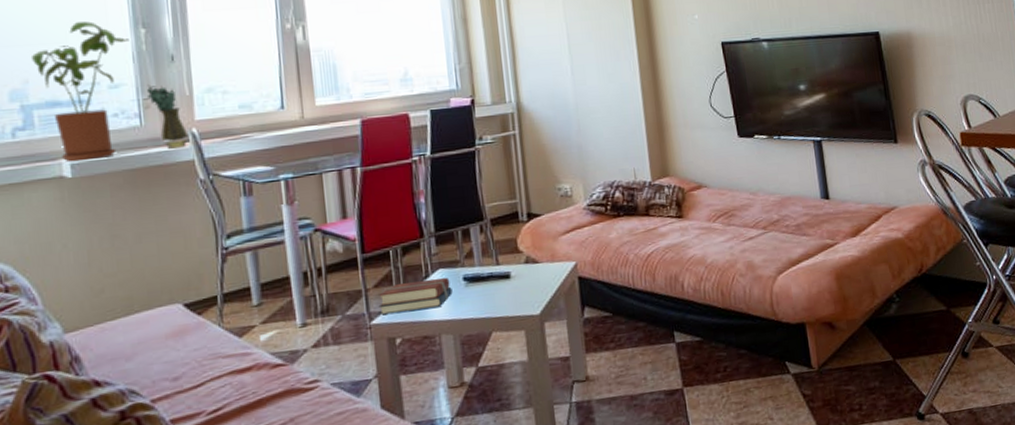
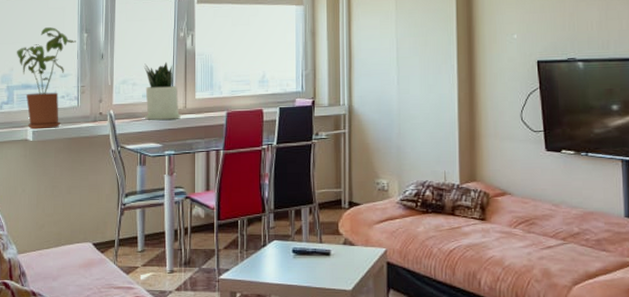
vase: present [146,85,188,149] -> none [83,76,107,125]
planter: none [237,61,299,137] -> present [144,62,182,121]
books: present [378,277,453,316] -> none [226,247,283,273]

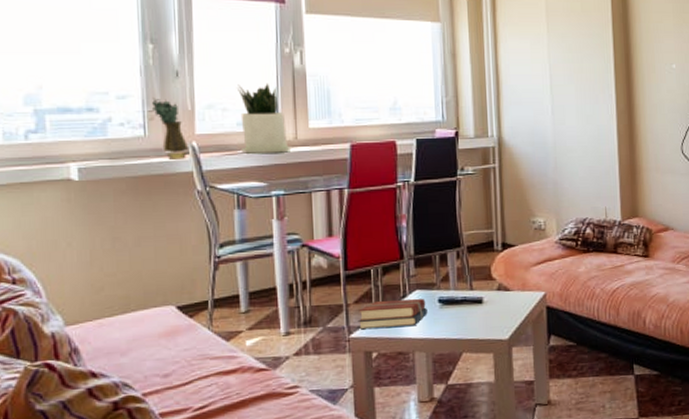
house plant: present [16,27,76,130] -> none [45,34,138,166]
vase: none [83,76,107,125] -> present [151,98,188,160]
books: none [226,247,283,273] -> present [357,298,428,330]

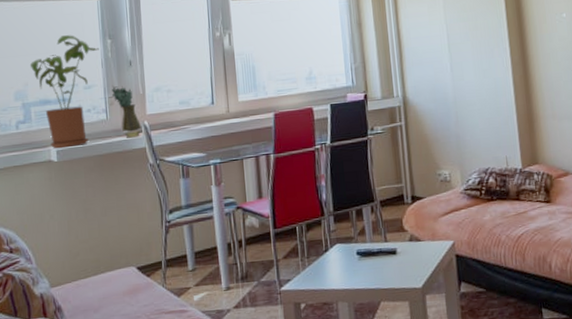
house plant: none [45,34,138,166] -> present [29,35,99,149]
planter: present [237,83,292,155] -> none [179,64,225,129]
books: present [357,298,428,330] -> none [287,251,348,283]

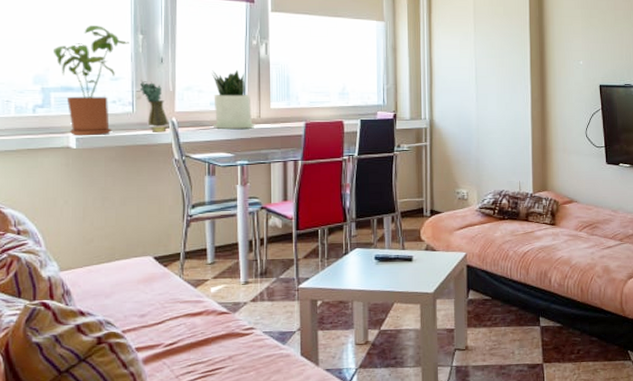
planter: none [179,64,225,129] -> present [212,69,256,130]

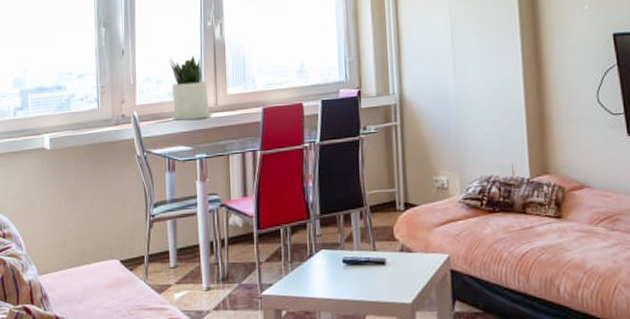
house plant: present [52,25,130,136] -> none [29,23,94,137]
vase: present [139,80,168,132] -> none [103,75,130,129]

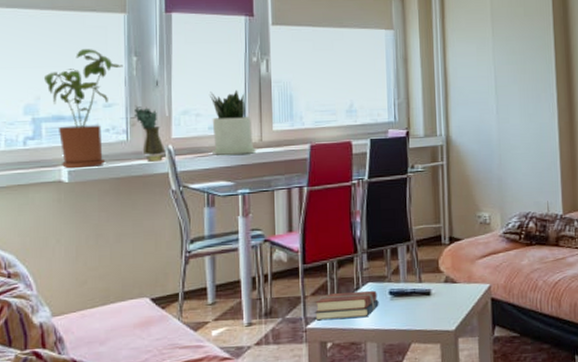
house plant: none [29,23,94,137] -> present [43,49,123,169]
vase: none [103,75,130,129] -> present [133,105,164,162]
books: none [269,258,333,288] -> present [314,290,379,321]

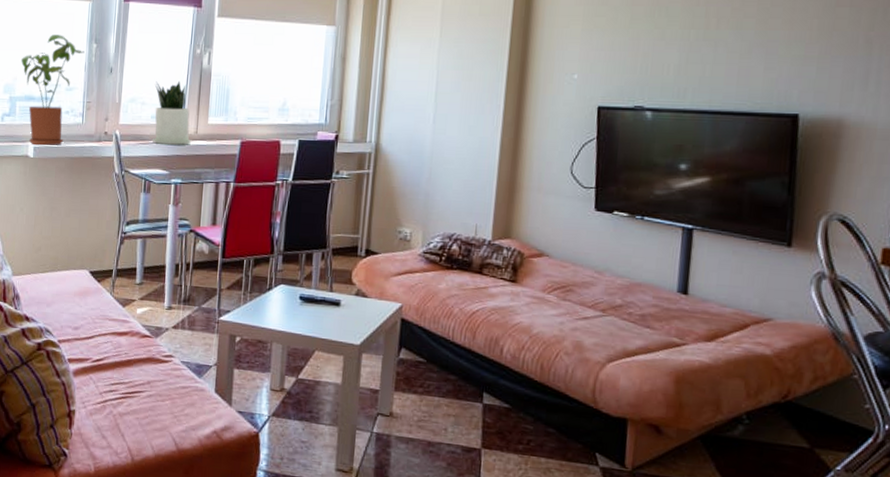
vase: present [133,105,164,162] -> none [89,91,112,145]
books: present [314,290,379,321] -> none [227,290,289,318]

